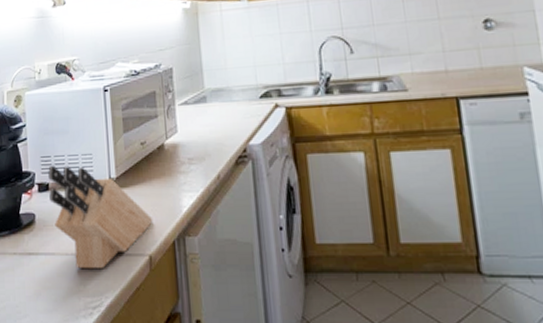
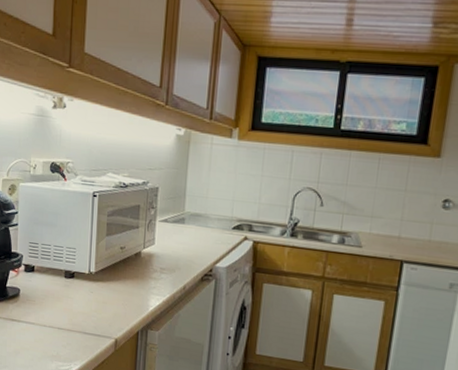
knife block: present [48,165,153,269] -> none [34,251,123,343]

